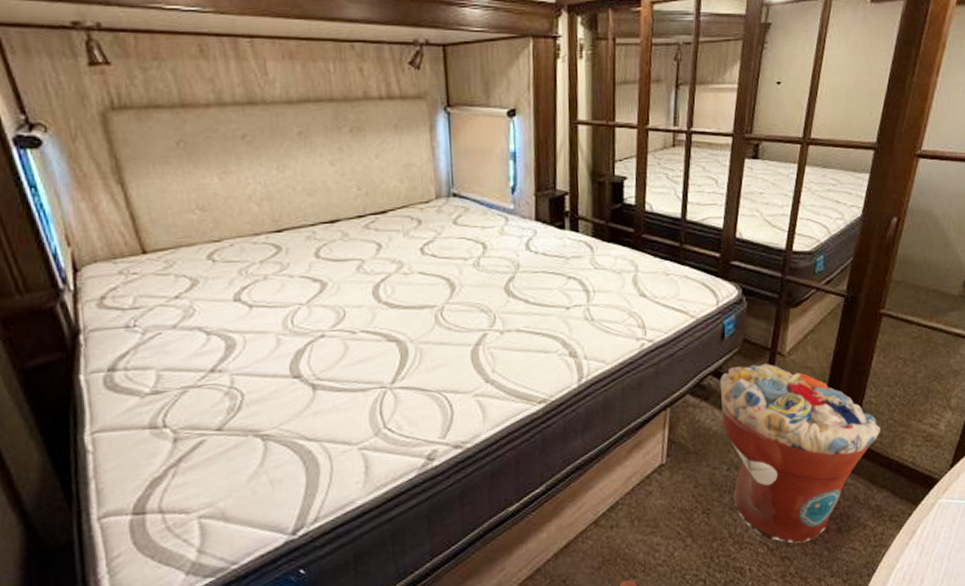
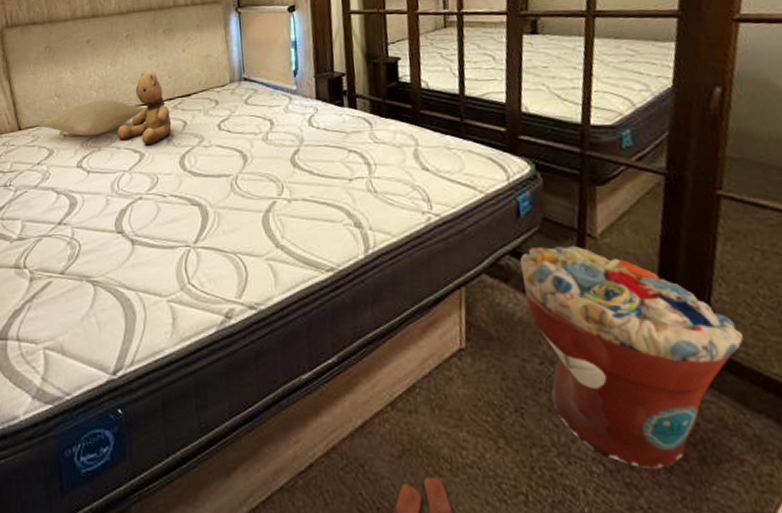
pillow: none [174,215,328,262] -> present [39,99,146,136]
teddy bear: none [289,180,363,273] -> present [117,71,172,146]

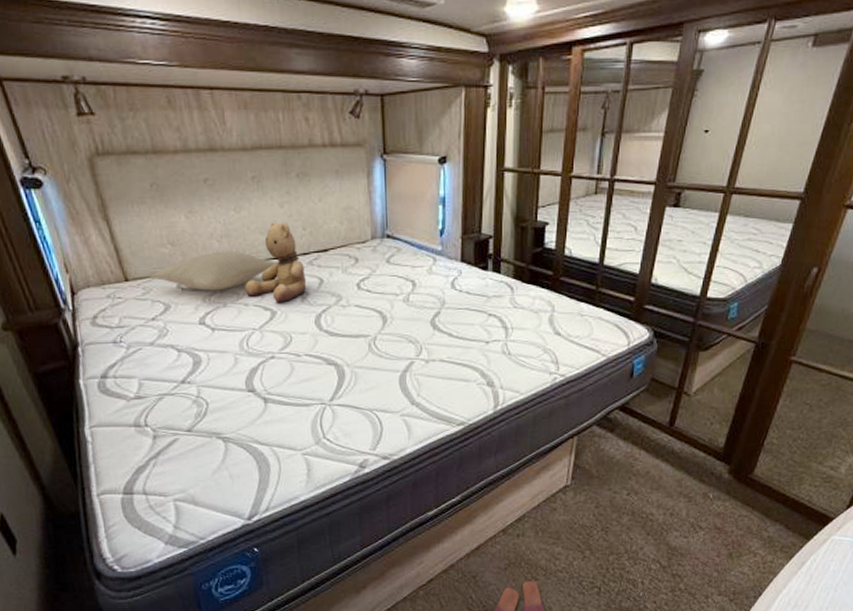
flower pot: present [519,245,743,470] -> none [625,401,779,564]

